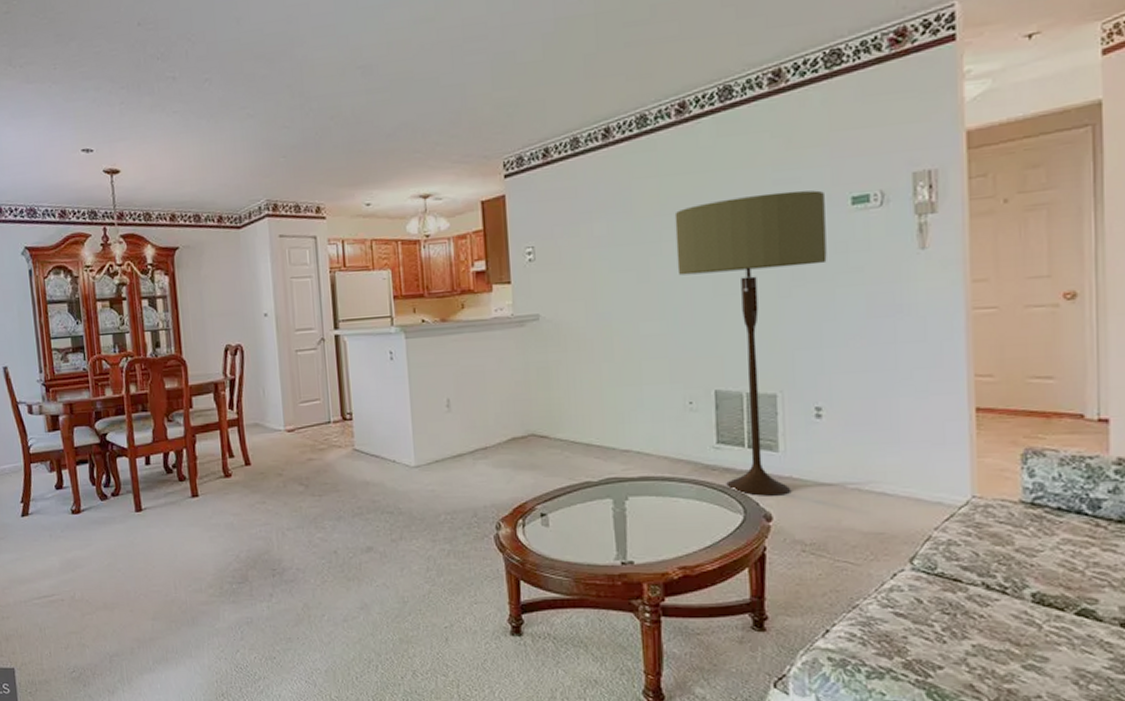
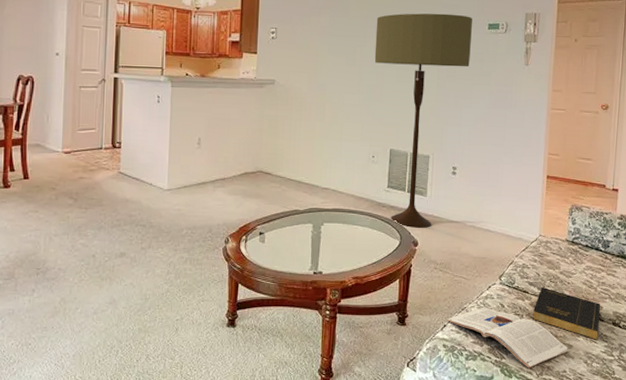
magazine: none [829,604,1042,692] -> present [446,307,569,368]
book: none [974,573,1095,650] -> present [533,287,600,340]

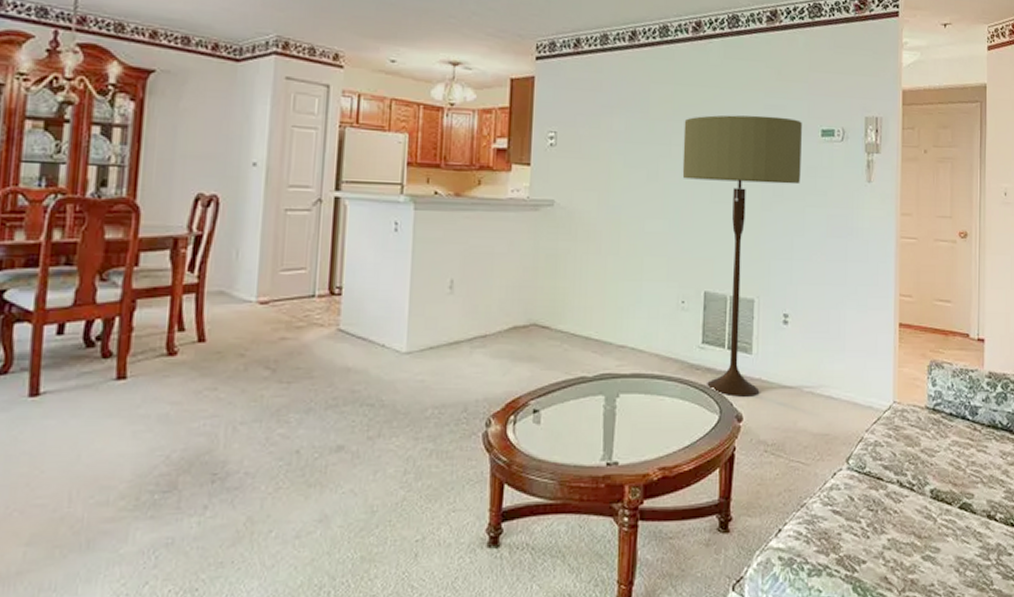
magazine: present [446,307,569,368] -> none [782,502,936,584]
book: present [533,287,600,340] -> none [890,472,971,540]

